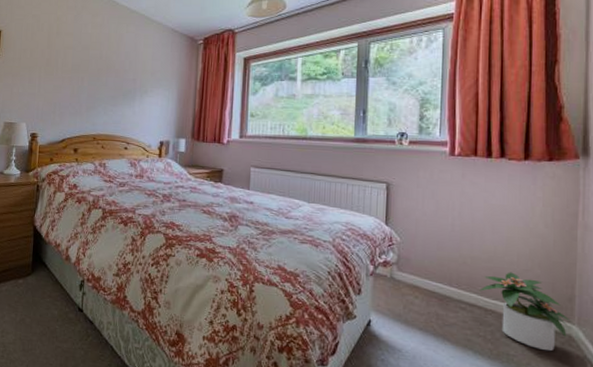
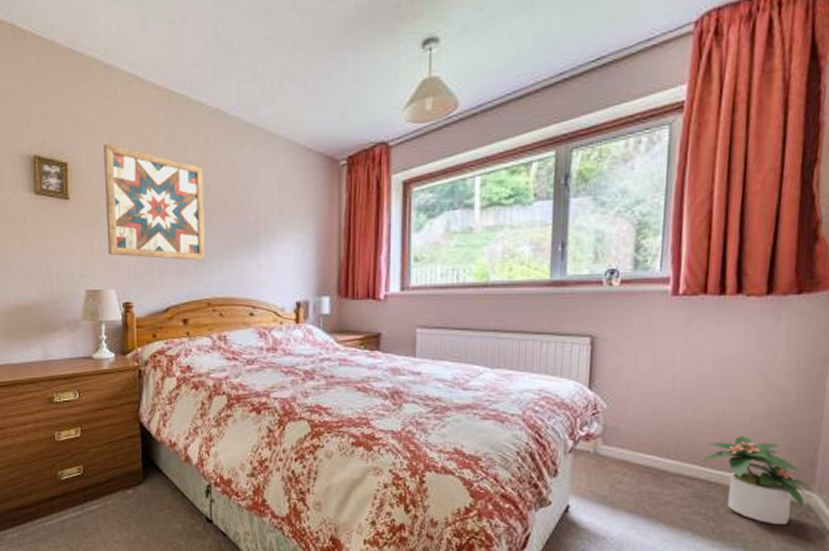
wall art: none [24,19,98,106] -> present [104,143,205,261]

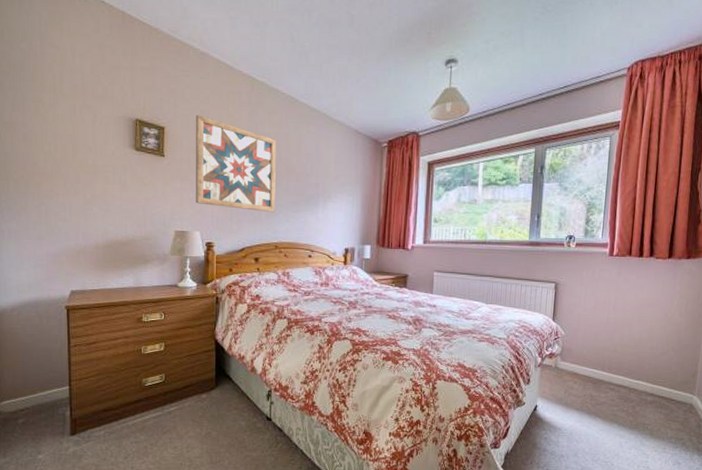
potted plant: present [702,435,810,525] -> none [626,355,693,419]

